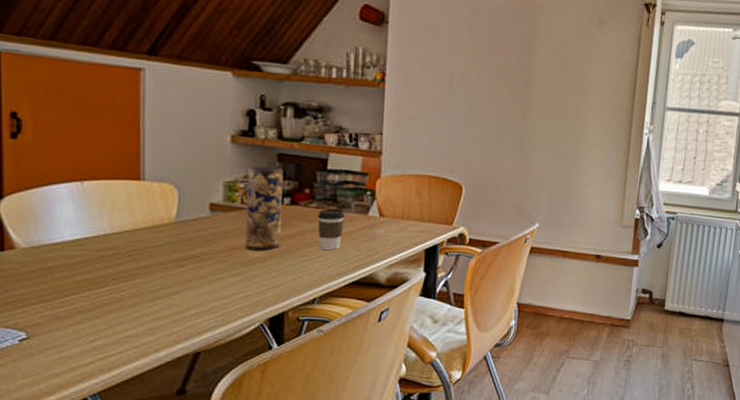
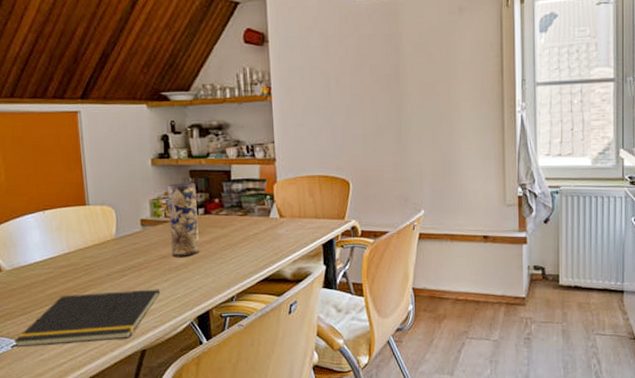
notepad: none [23,283,226,342] -> present [13,289,161,347]
coffee cup: present [317,209,345,251] -> none [228,214,251,253]

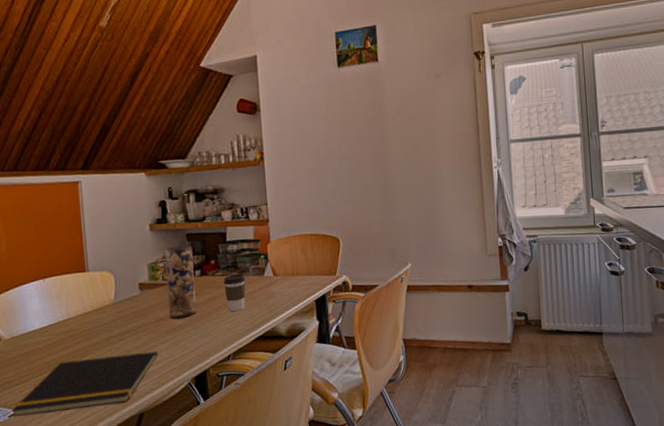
coffee cup: none [228,214,251,253] -> present [224,274,246,312]

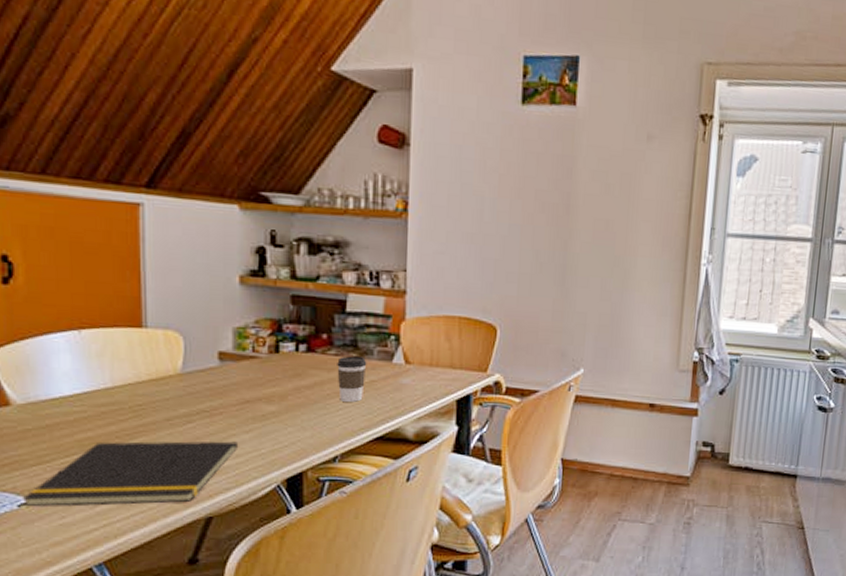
vase: present [164,245,197,320] -> none [257,309,298,404]

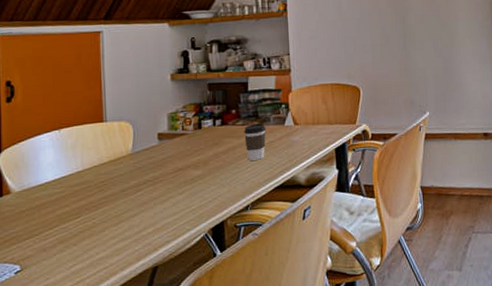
notepad: present [22,441,239,507] -> none [18,202,175,273]

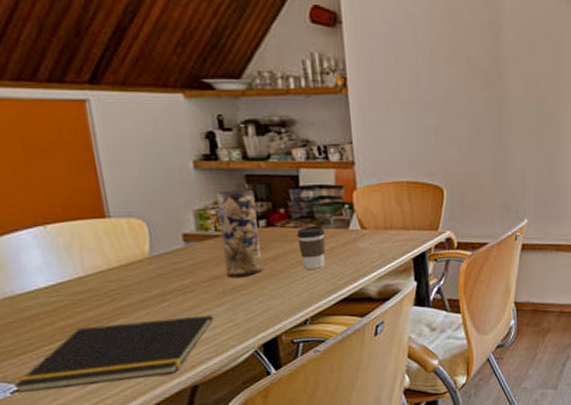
notepad: none [18,202,175,273] -> present [13,315,214,392]
vase: none [185,95,216,170] -> present [216,189,263,278]

